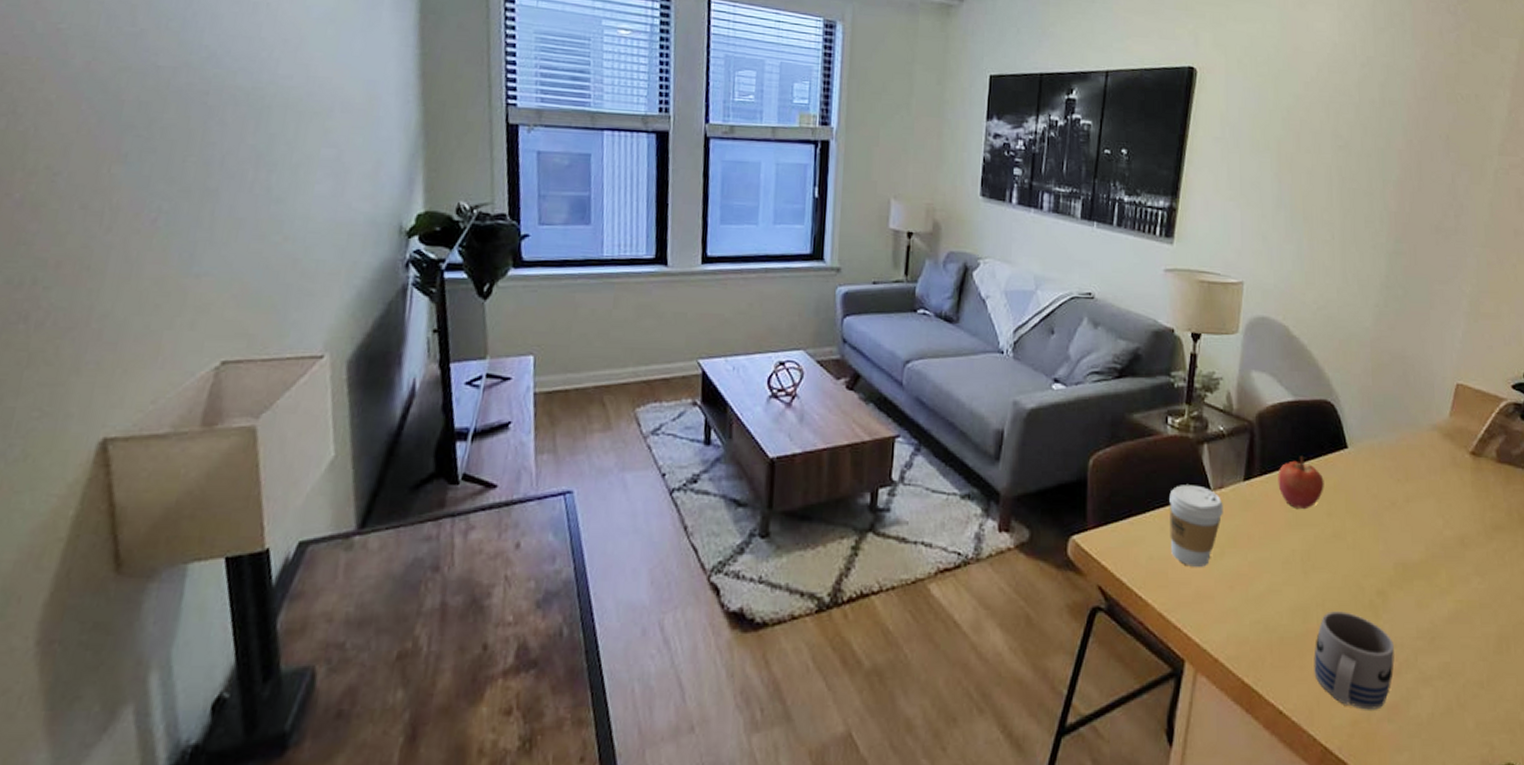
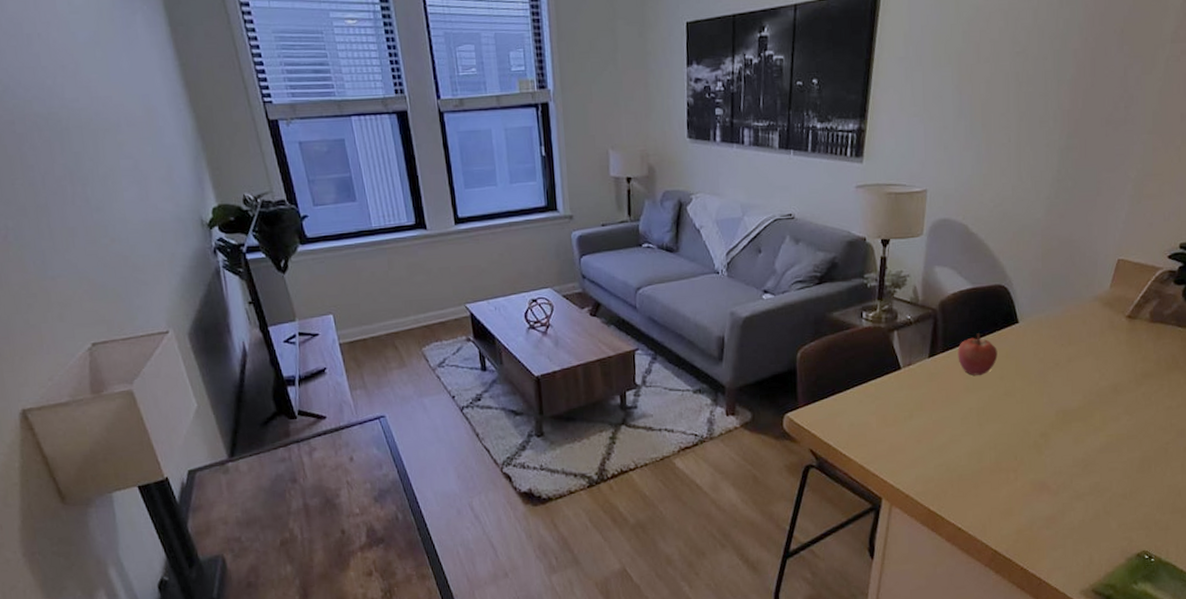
coffee cup: present [1169,485,1223,567] -> none [866,365,911,429]
mug: present [1314,611,1395,710] -> none [987,451,1053,522]

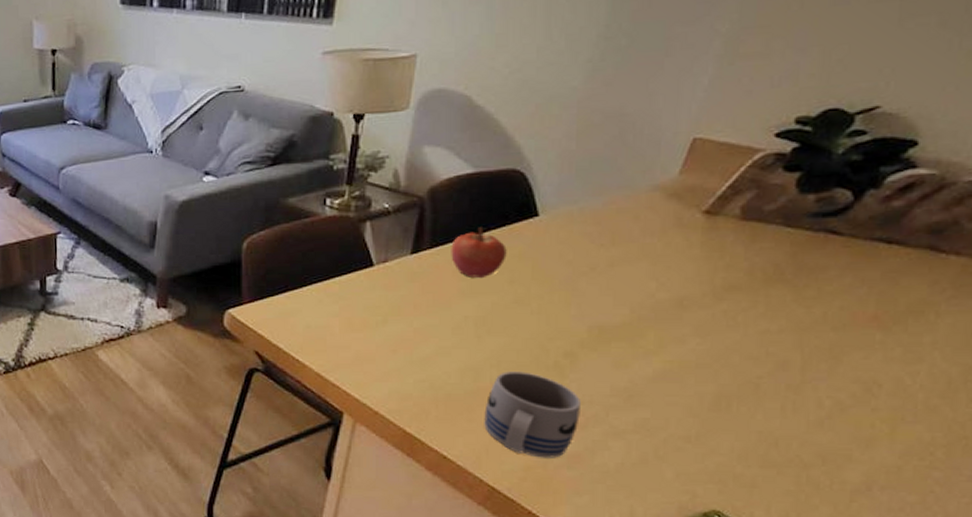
mug: none [987,451,1053,522] -> present [484,372,581,458]

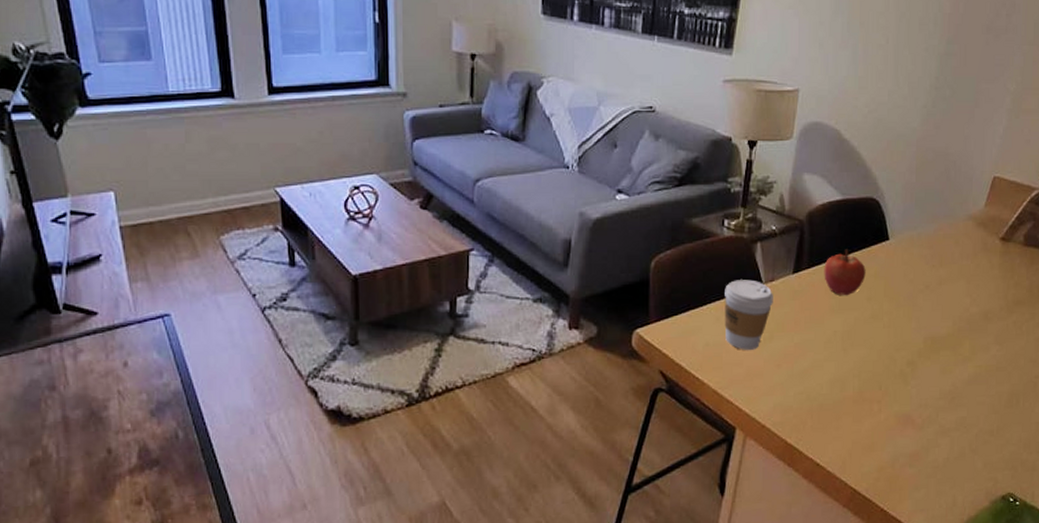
coffee cup: none [328,260,387,334] -> present [724,279,773,350]
mug: present [484,372,581,458] -> none [848,380,919,459]

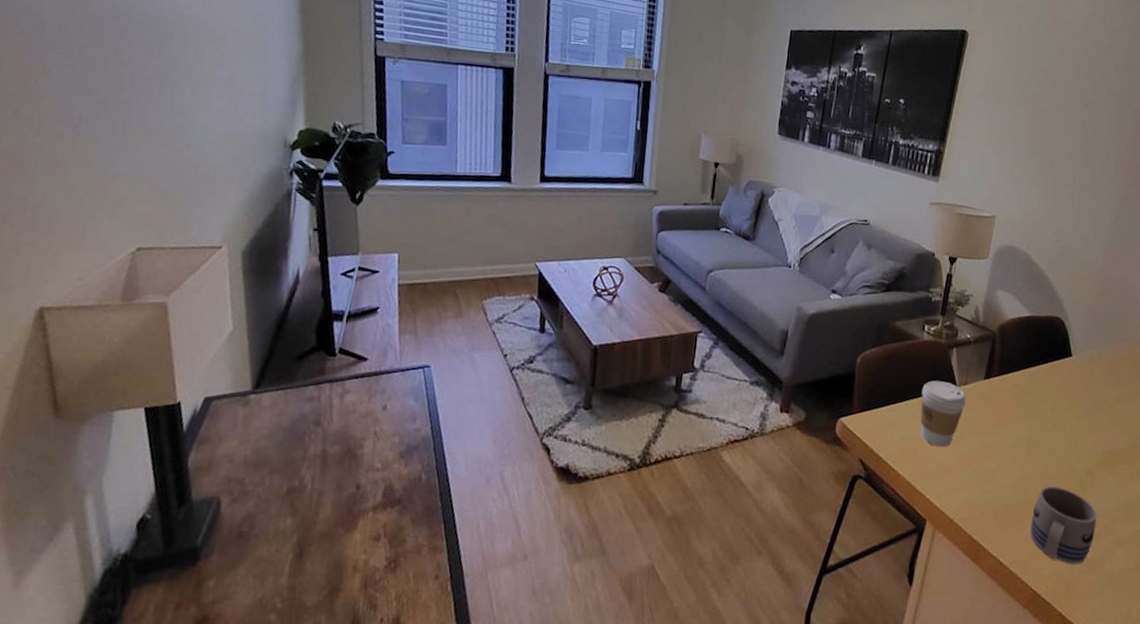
apple: present [824,249,866,296] -> none [1012,361,1050,405]
mug: none [848,380,919,459] -> present [1030,486,1097,564]

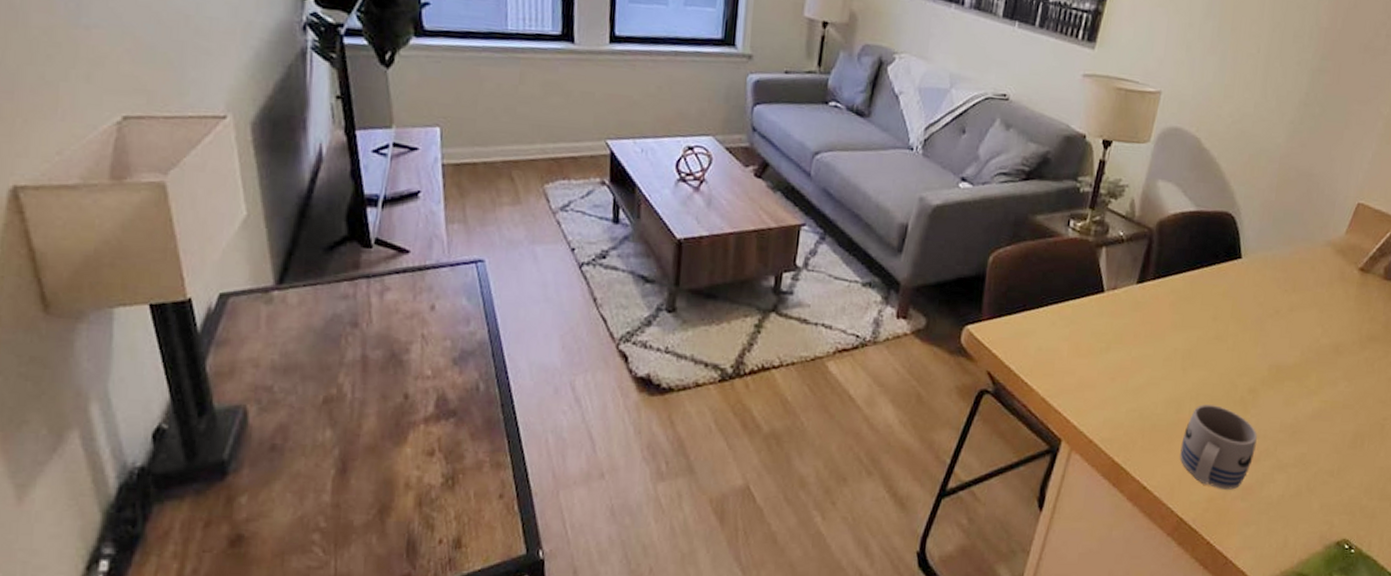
coffee cup: present [920,380,966,447] -> none [1059,284,1114,360]

